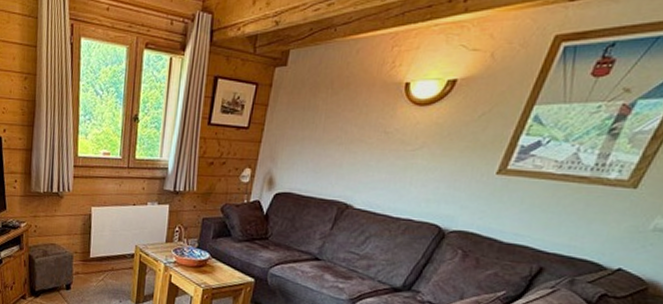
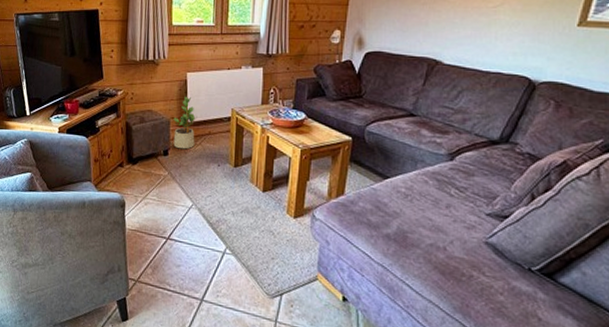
potted plant: none [76,231,101,284] -> present [173,96,197,150]

